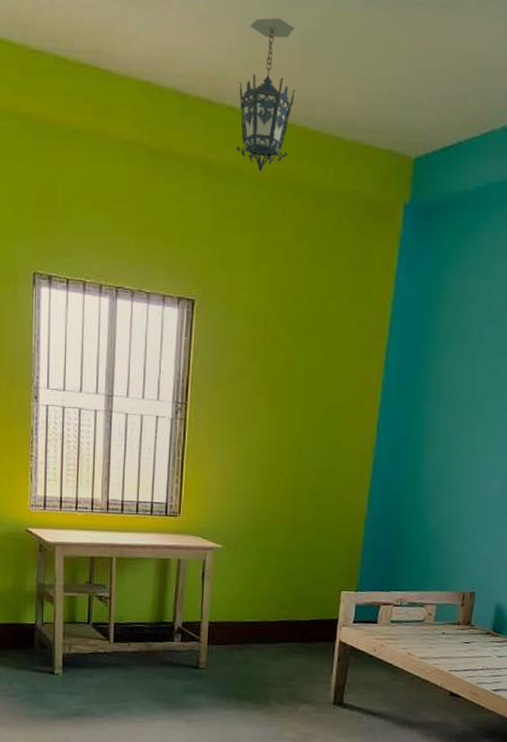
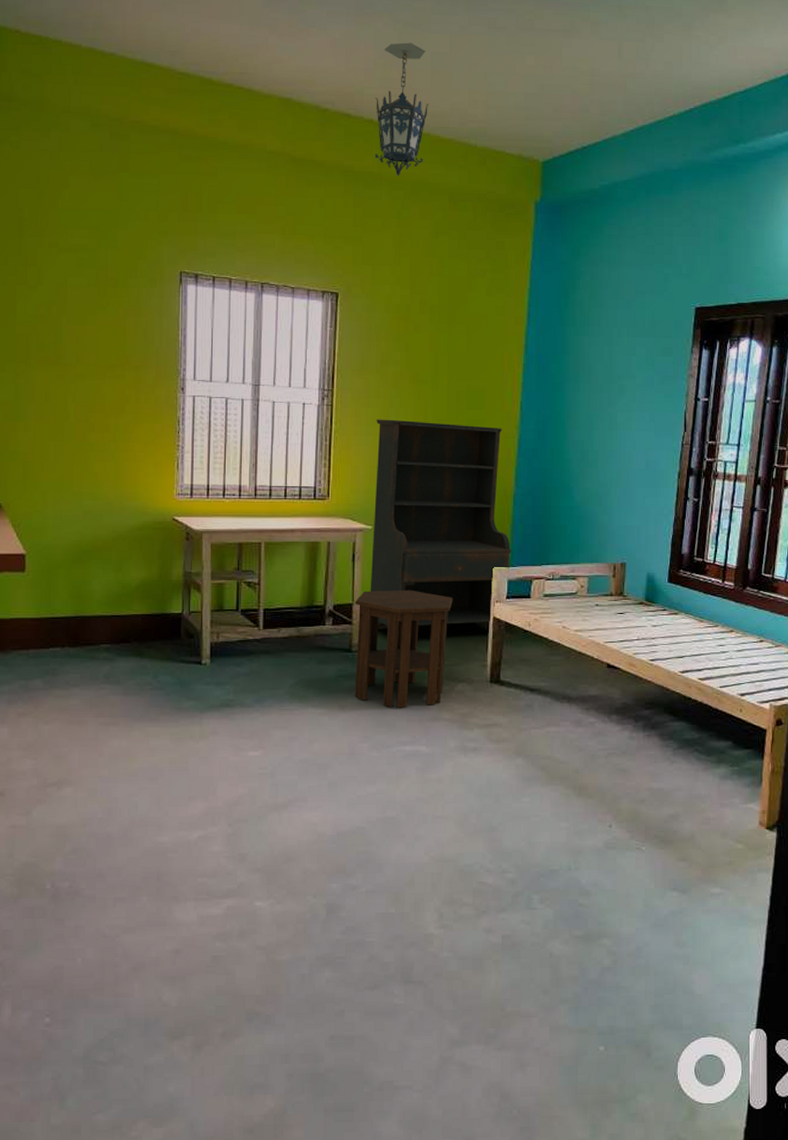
side table: none [200,609,300,725] -> present [354,589,453,708]
bookshelf: none [218,435,361,648] -> present [370,419,512,628]

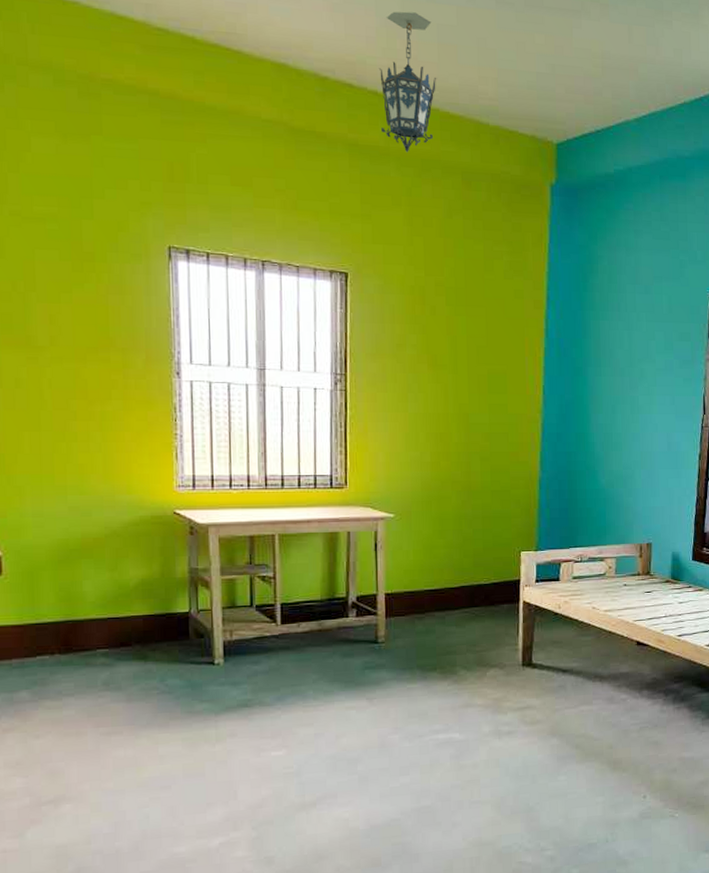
side table: present [354,589,453,708] -> none [379,577,482,697]
bookshelf: present [370,419,512,628] -> none [394,404,539,618]

